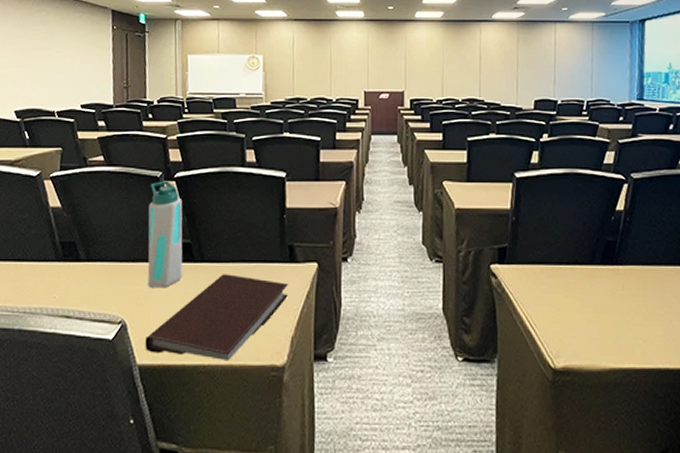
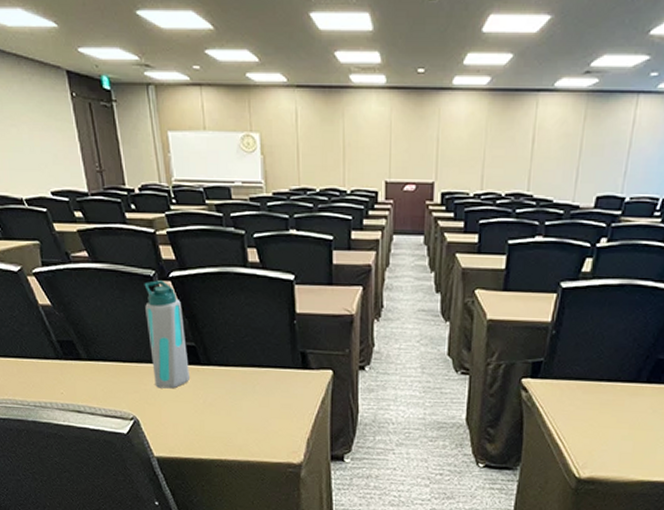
notebook: present [145,274,288,360] -> none [160,377,302,456]

